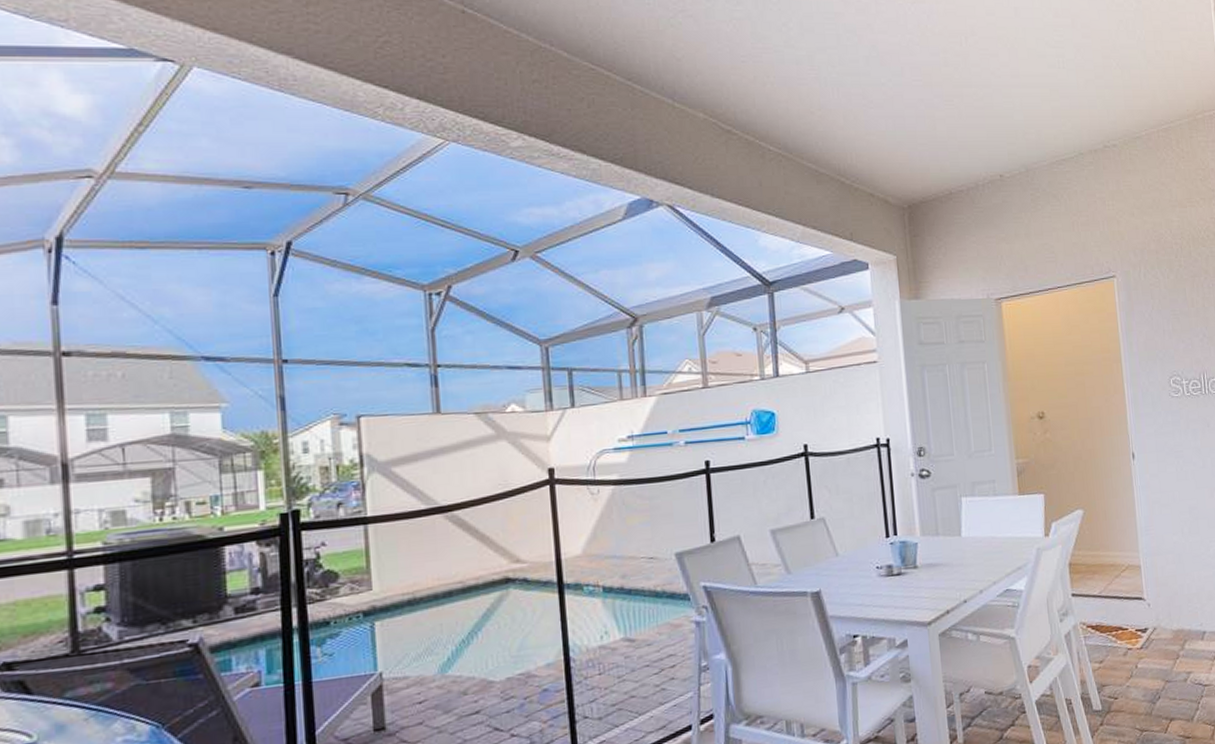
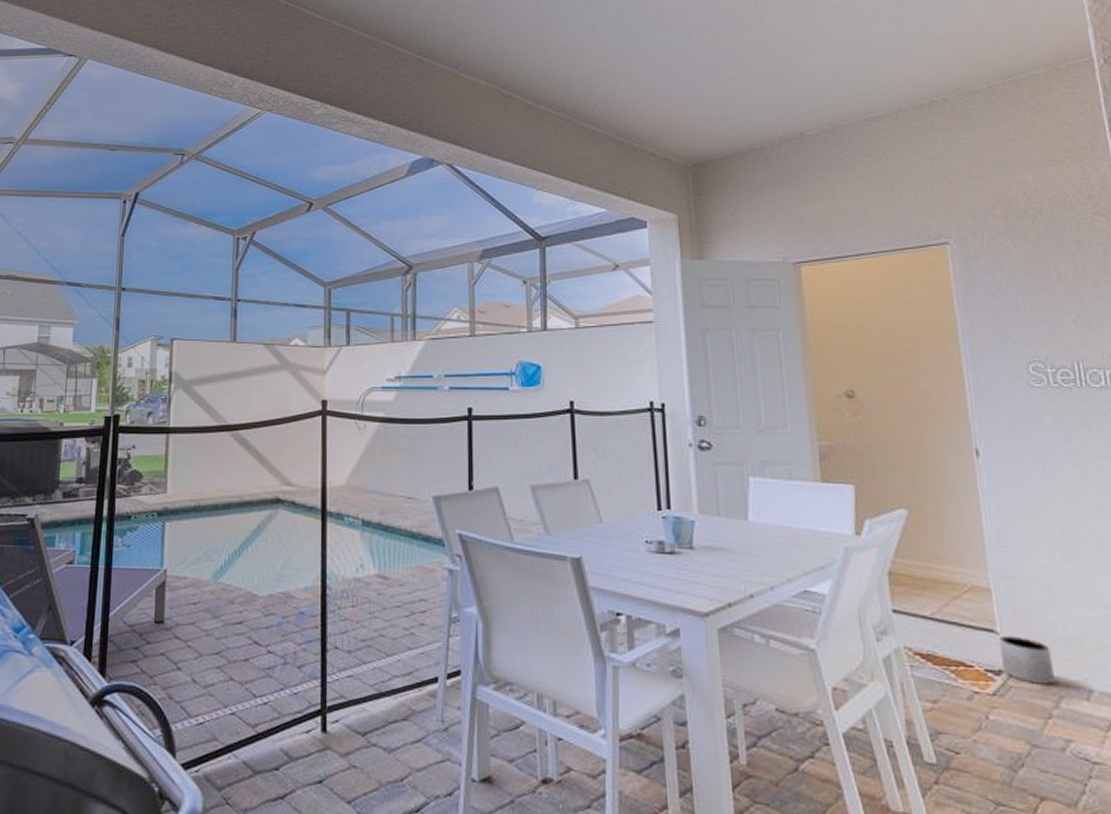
planter: none [1146,599,1182,635] -> present [999,635,1055,685]

